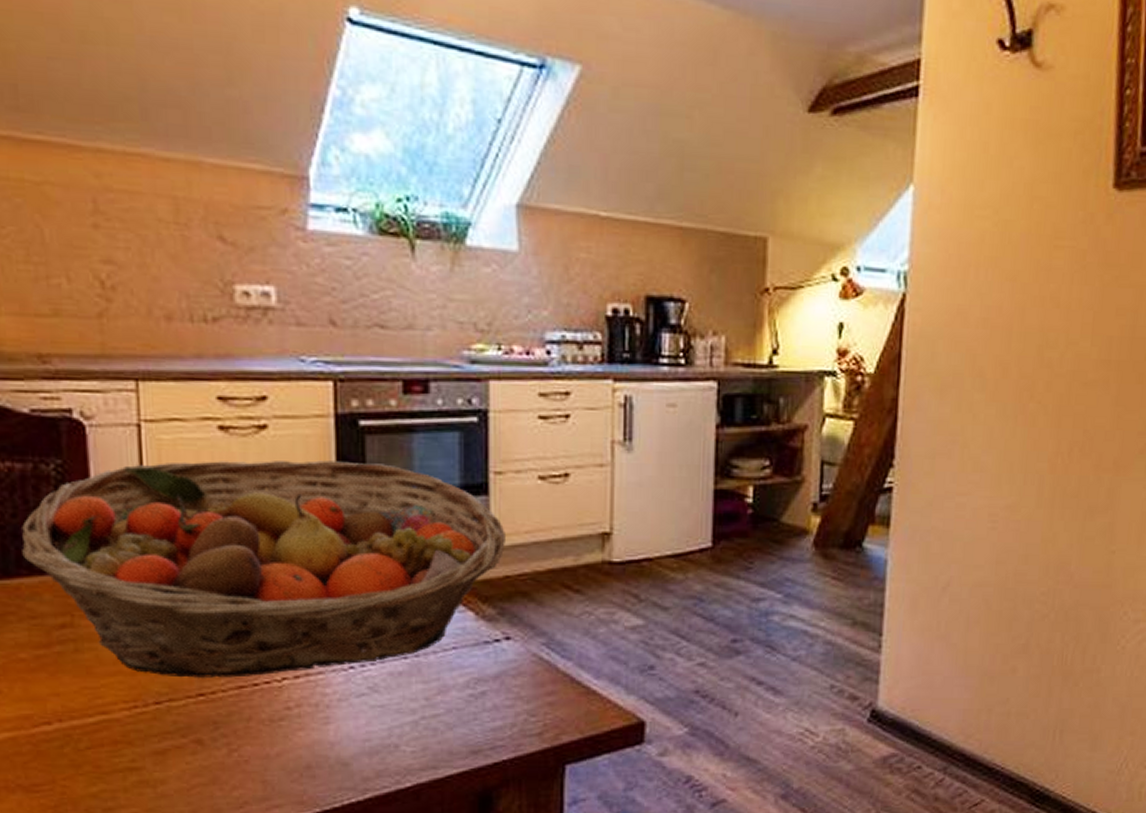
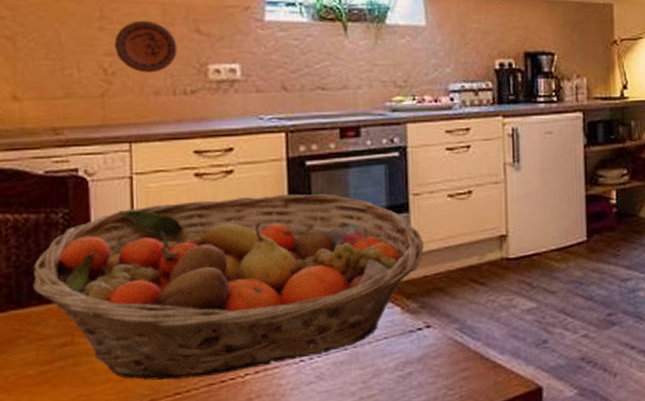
decorative plate: none [113,218,194,290] -> present [114,20,177,73]

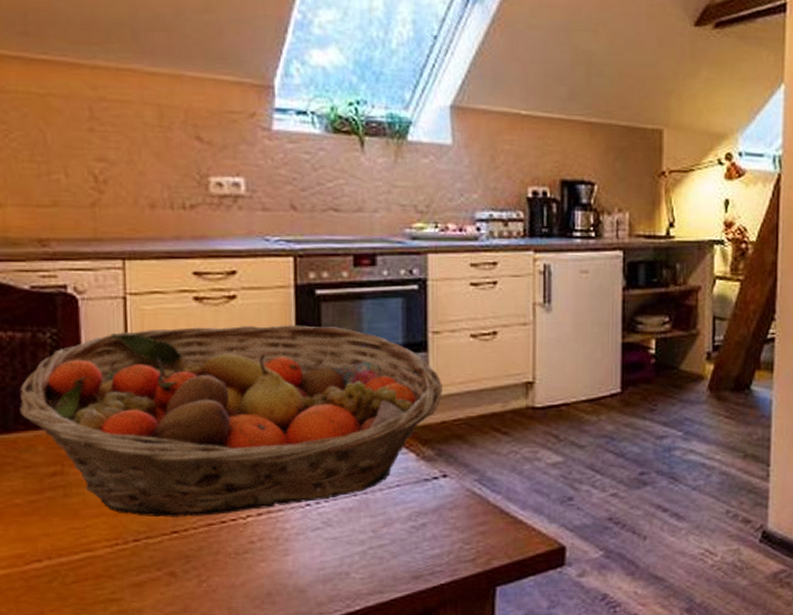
decorative plate: present [114,20,177,73] -> none [105,123,175,183]

